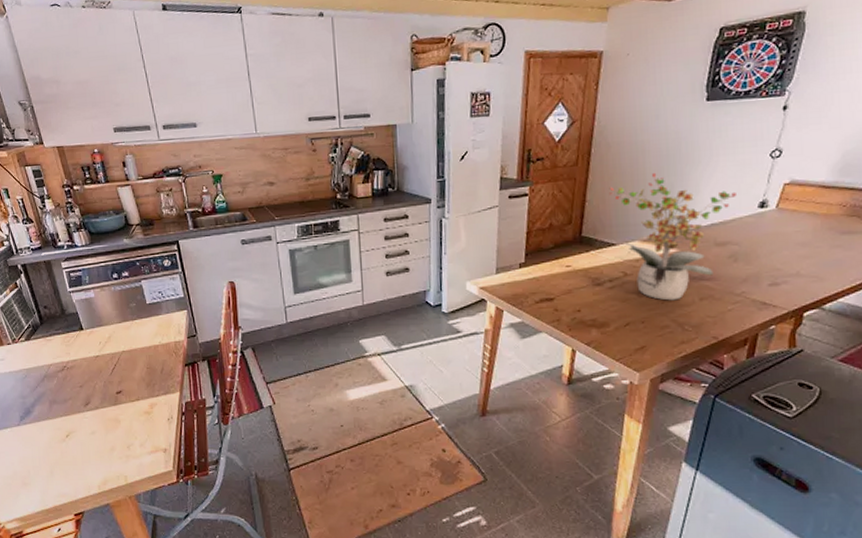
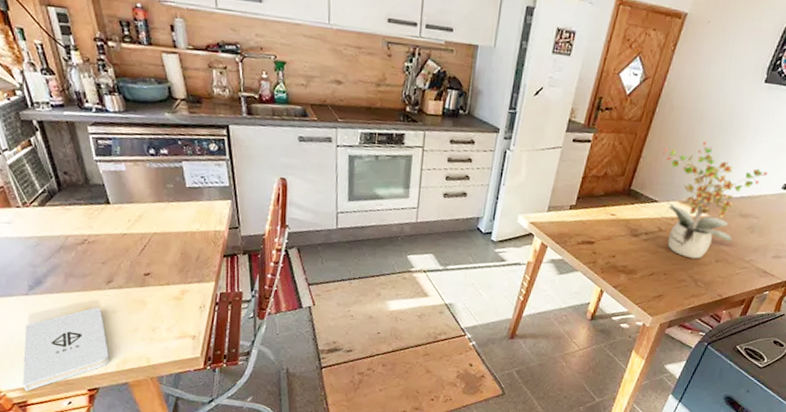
notepad: none [18,430,92,521] -> present [23,307,110,392]

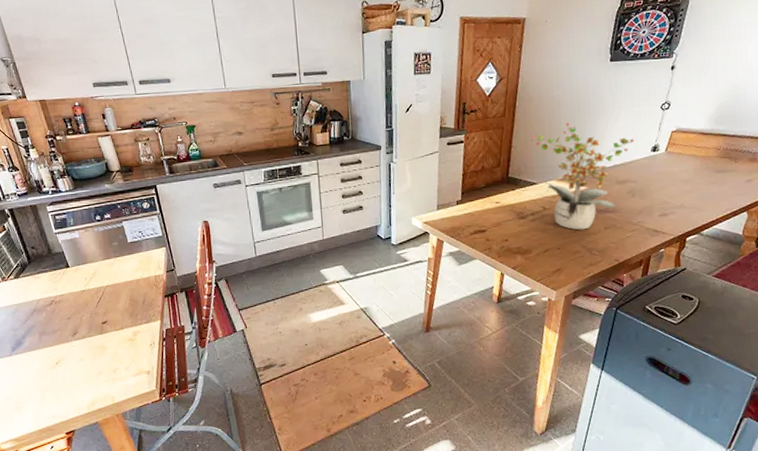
notepad: present [23,307,110,392] -> none [11,357,82,442]

